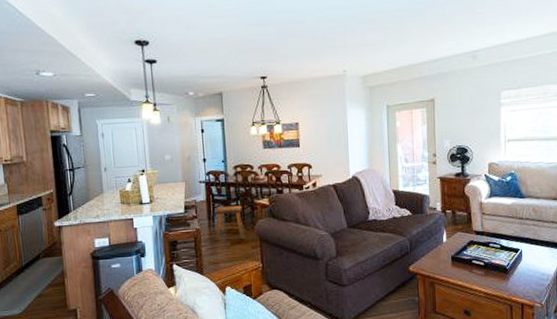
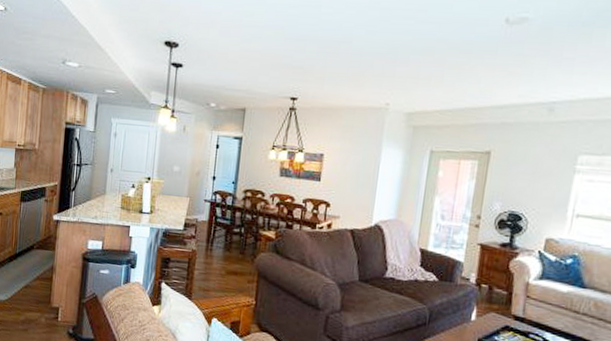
stool: present [213,205,247,242] -> none [208,230,246,272]

